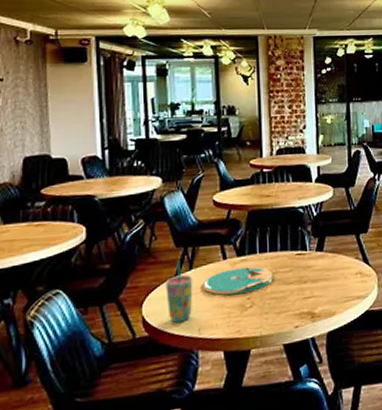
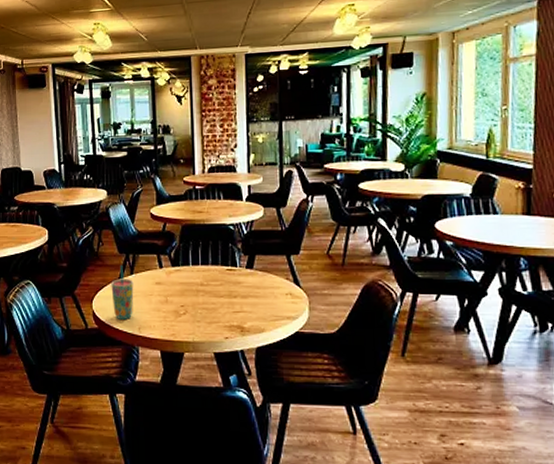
plate: present [202,267,273,296] -> none [142,277,204,301]

